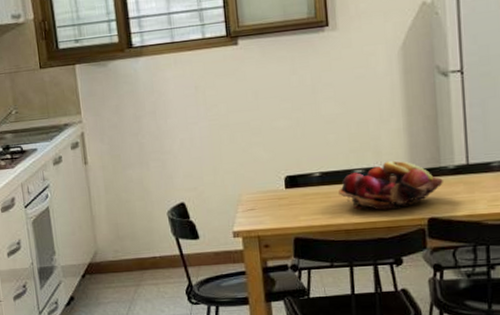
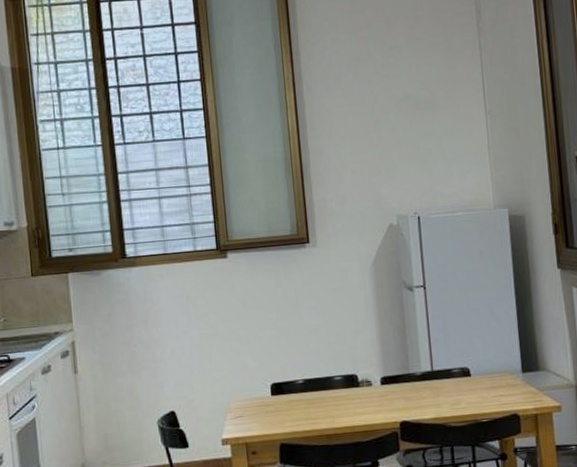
fruit basket: present [339,160,444,211] -> none [320,368,413,416]

